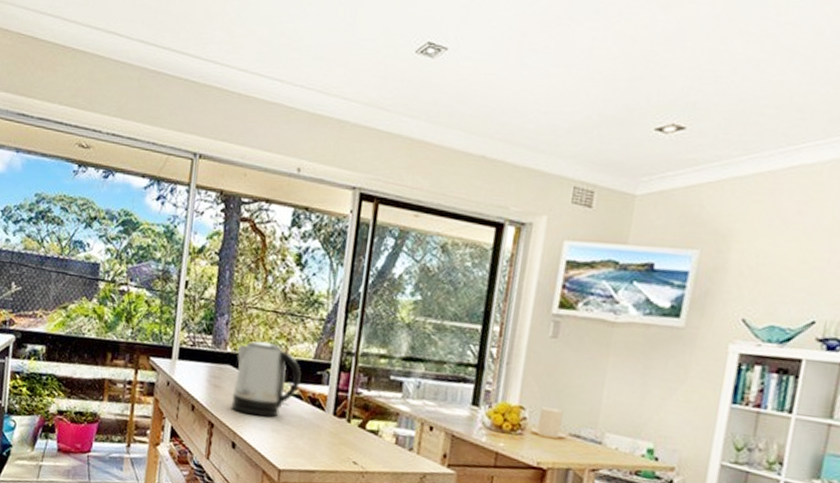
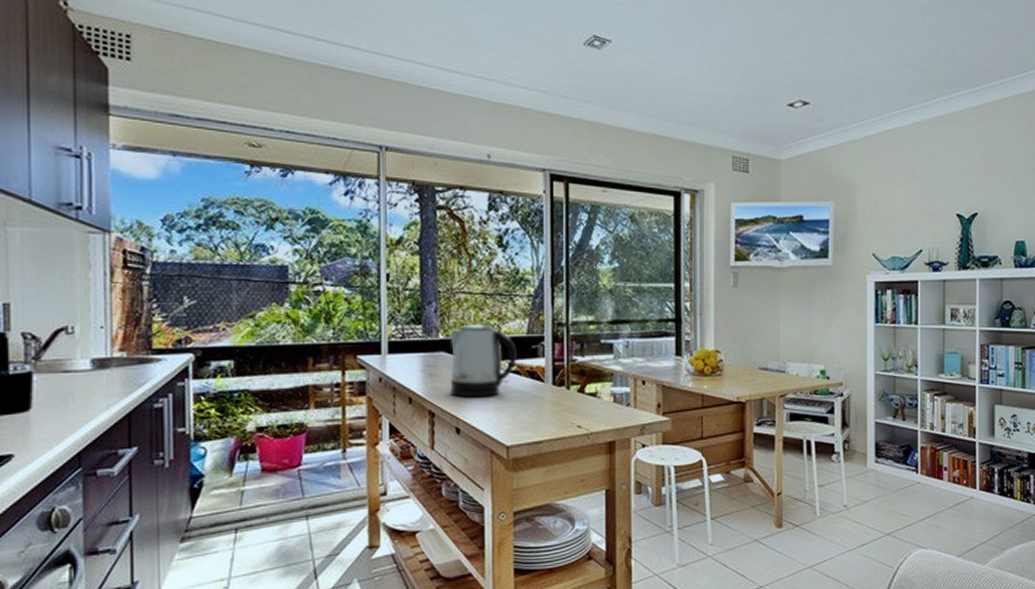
candle: present [531,407,566,440] -> none [728,348,756,375]

